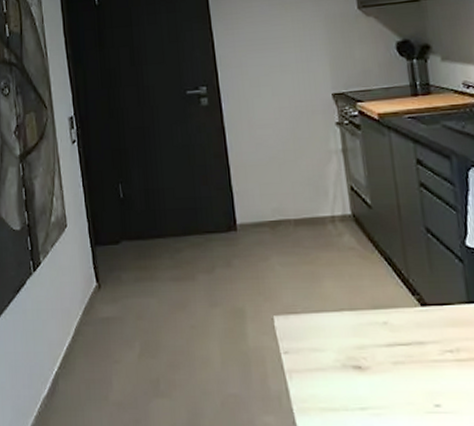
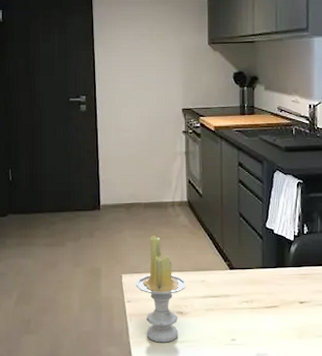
candle: none [293,262,363,410] -> present [136,235,187,343]

